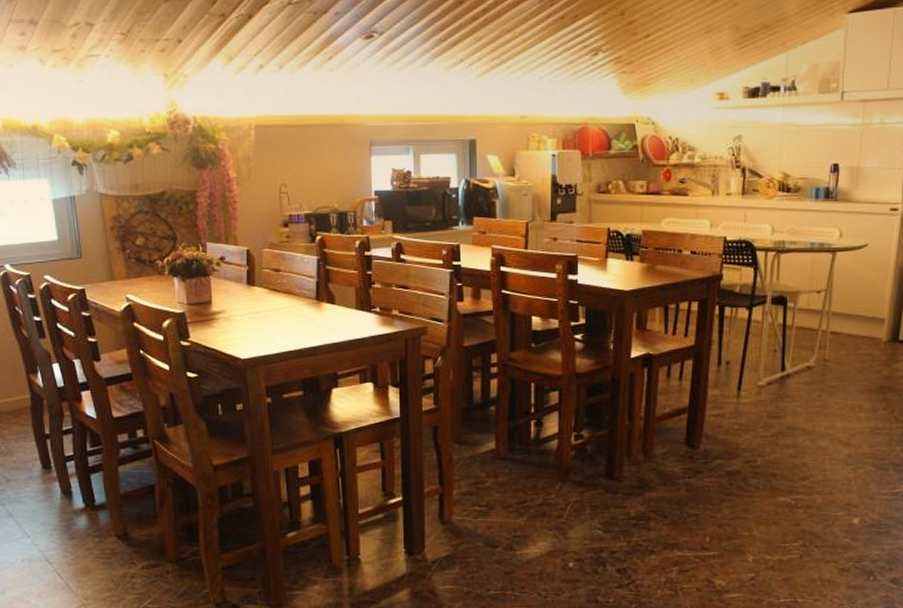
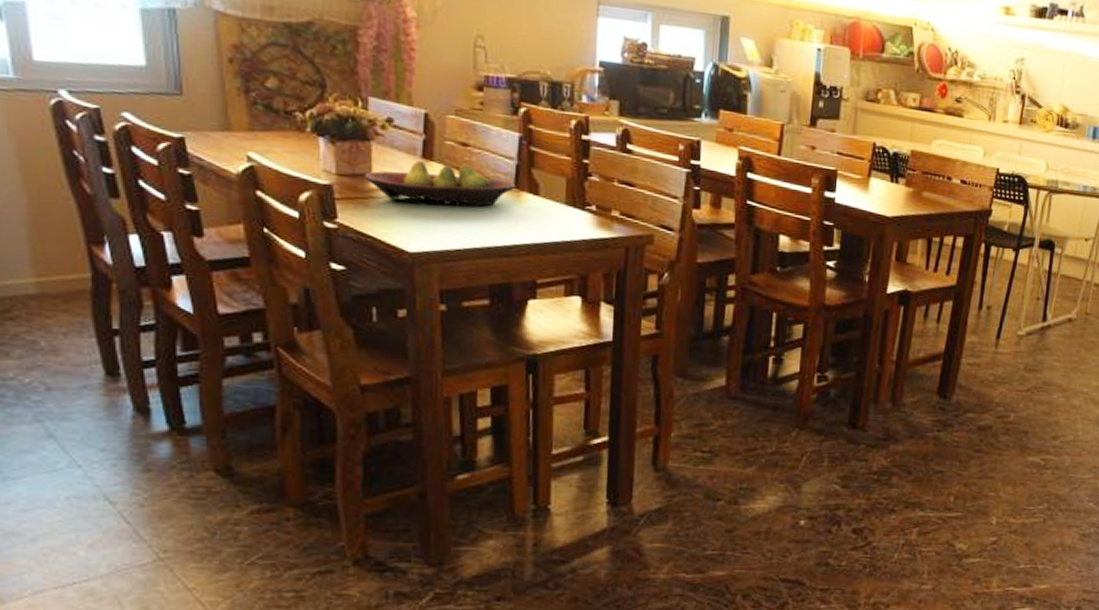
fruit bowl: none [207,286,318,321] -> present [364,160,516,207]

